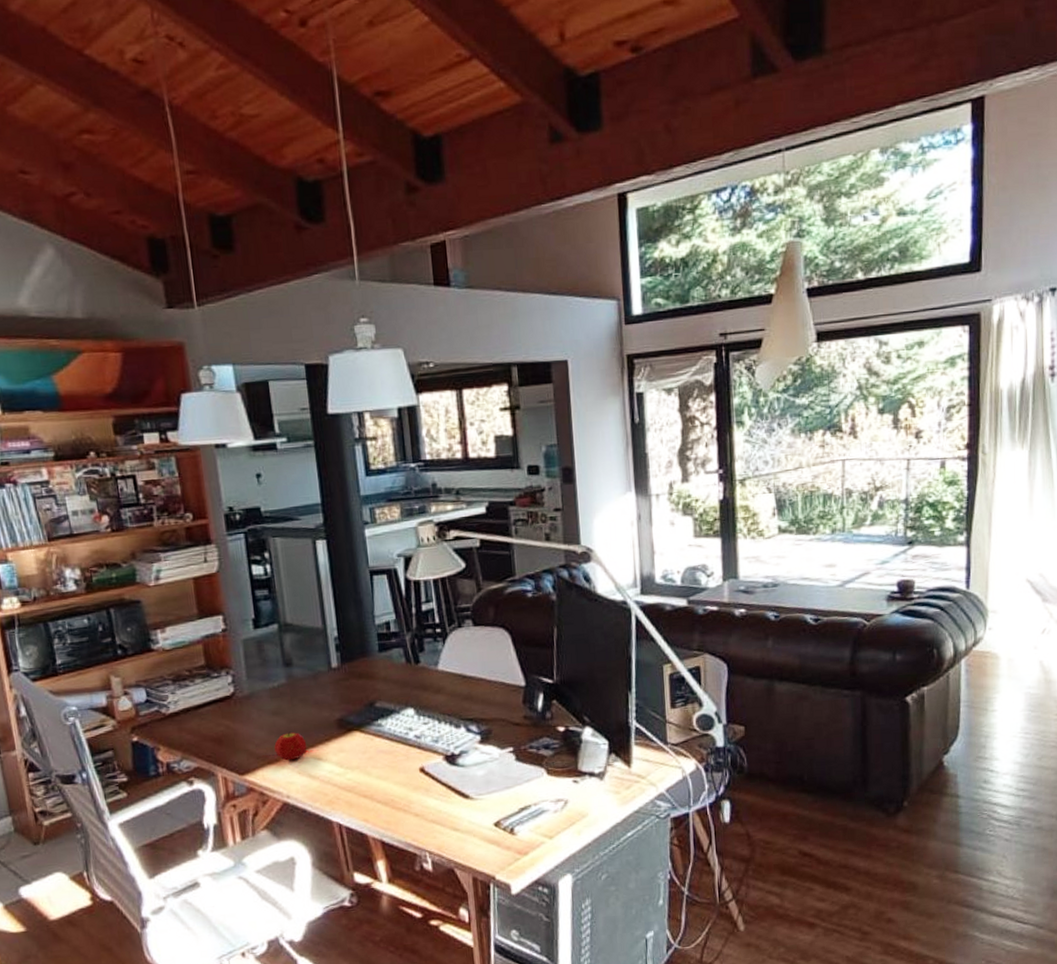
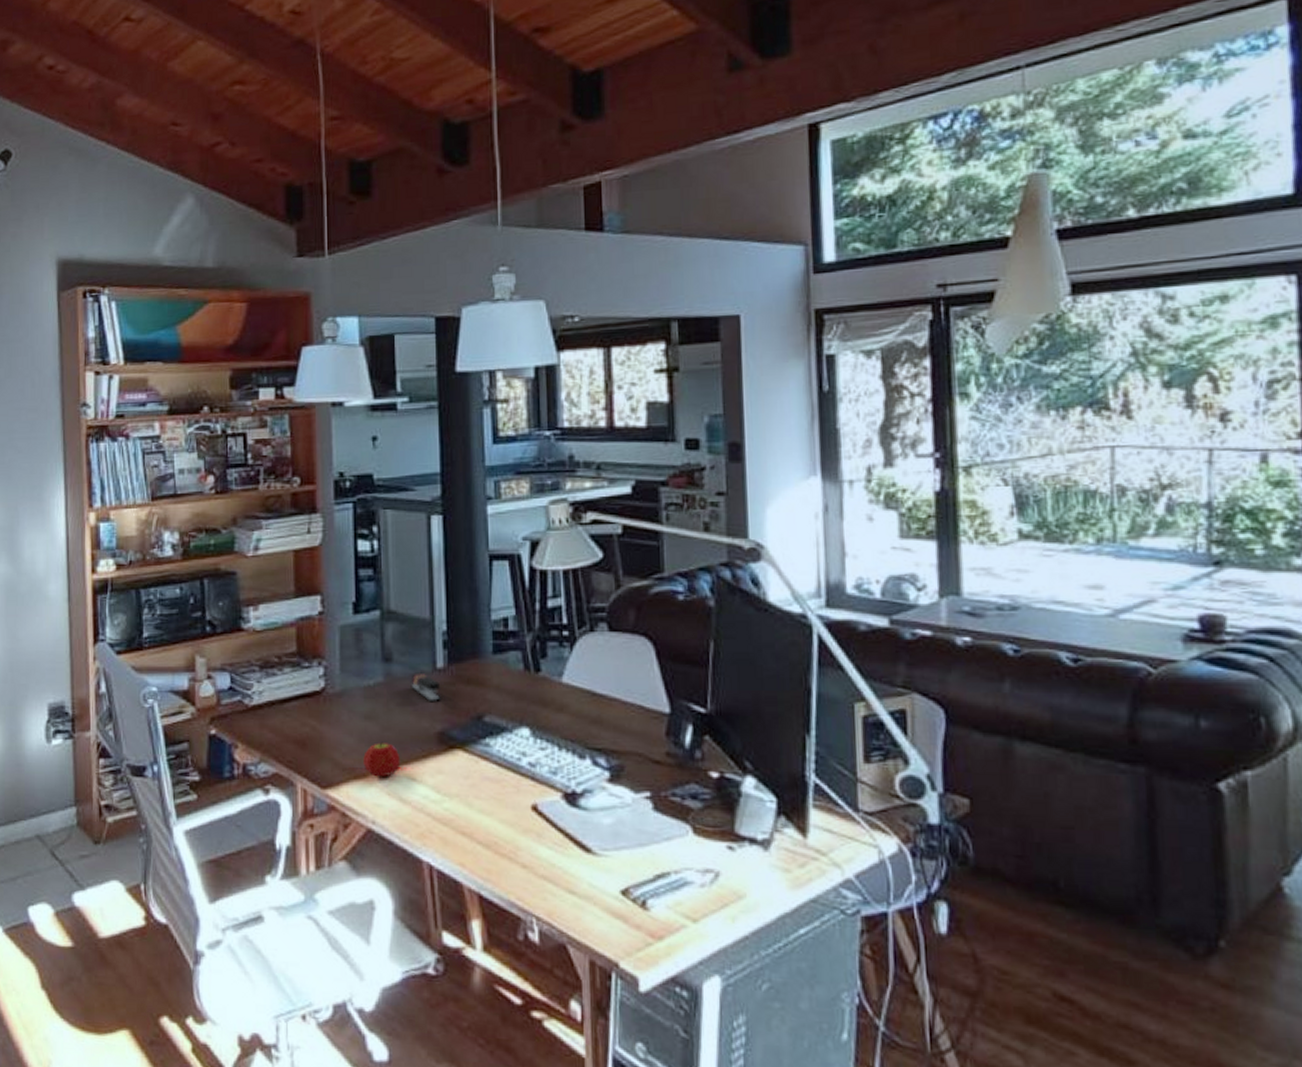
stapler: none [310,672,338,696] -> present [410,672,441,703]

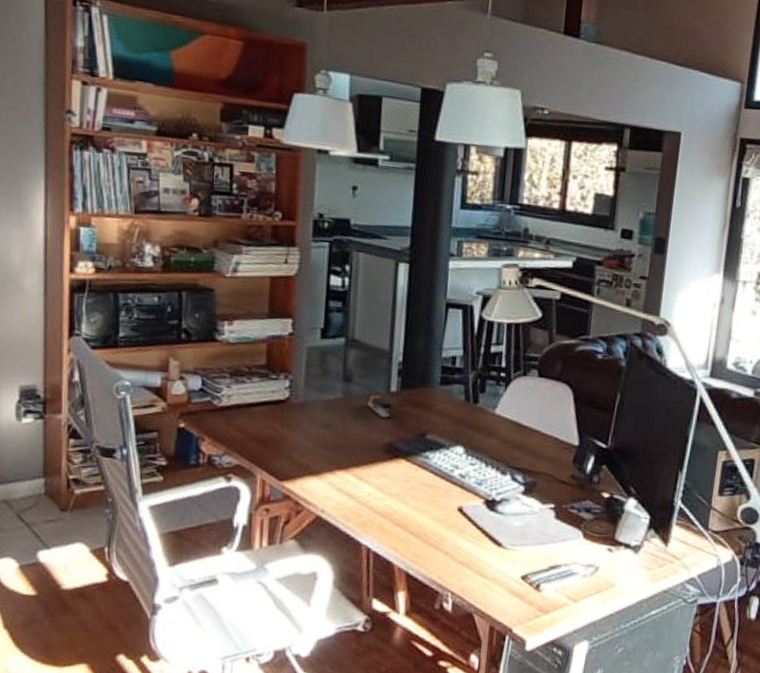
fruit: present [363,741,401,777] -> none [318,446,351,476]

